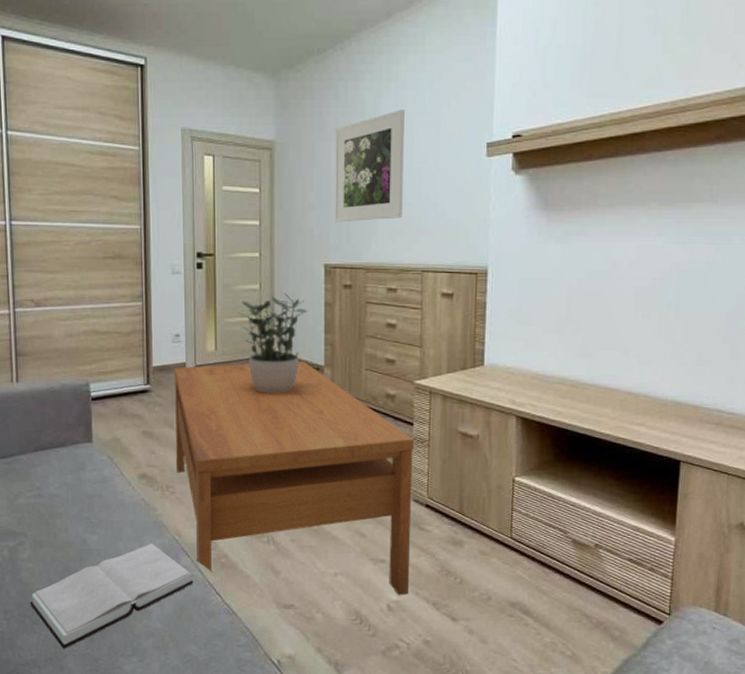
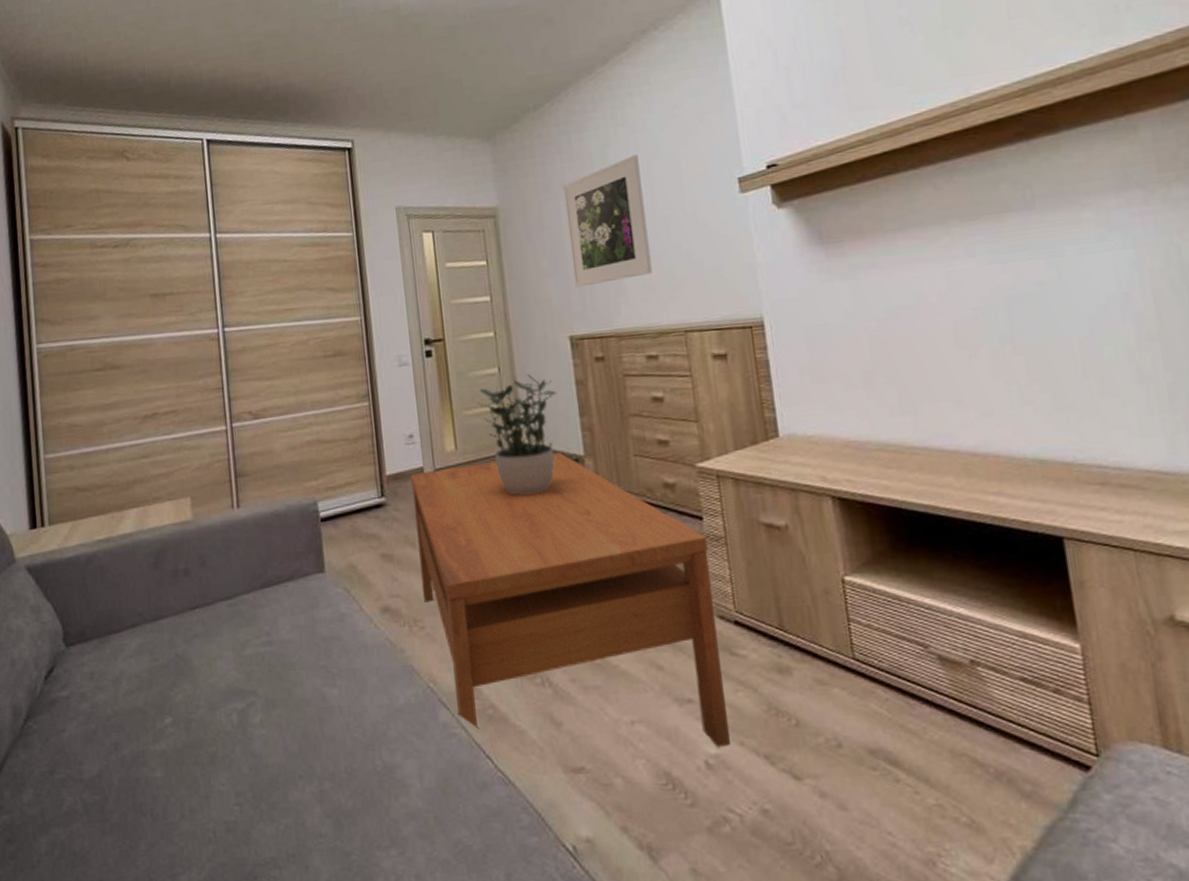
hardback book: present [30,543,194,649] -> none [265,694,457,841]

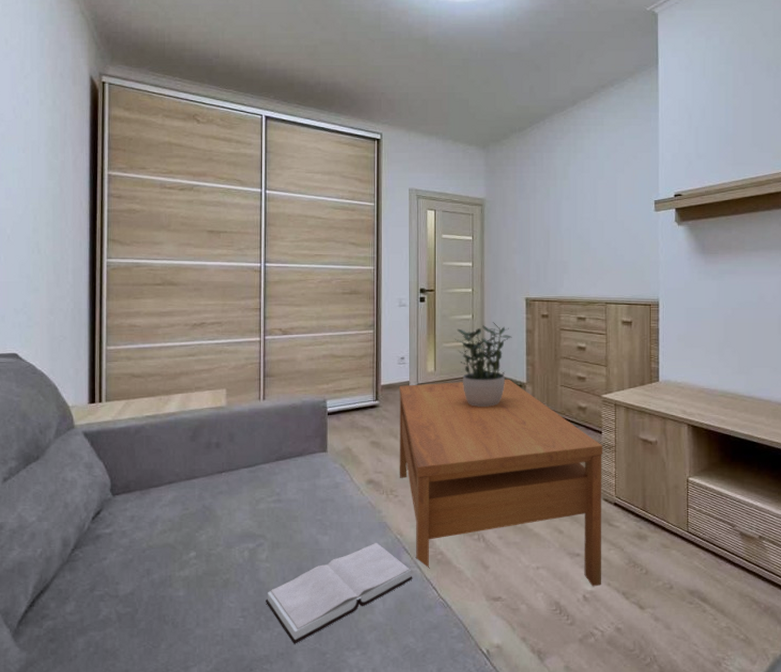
hardback book: none [265,694,457,841] -> present [266,542,413,644]
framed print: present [563,154,652,288] -> none [534,174,589,264]

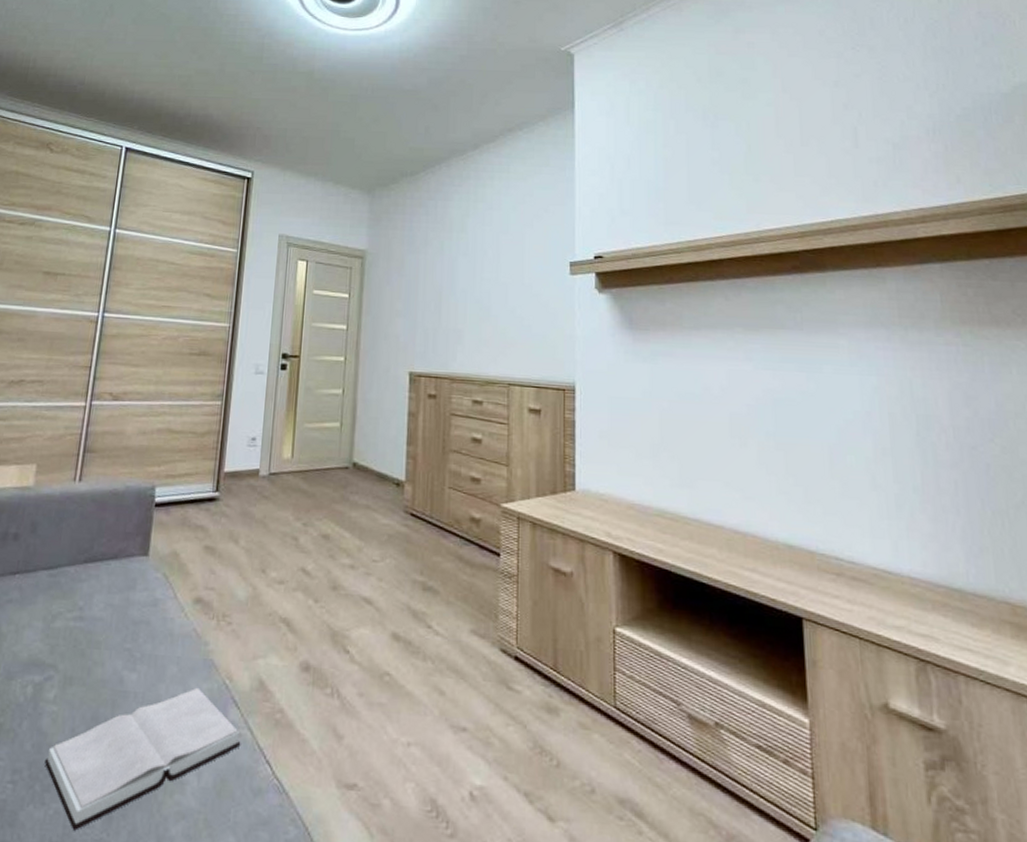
coffee table: present [399,379,603,587] -> none [236,473,502,780]
potted plant: present [454,322,512,407] -> none [319,400,390,510]

